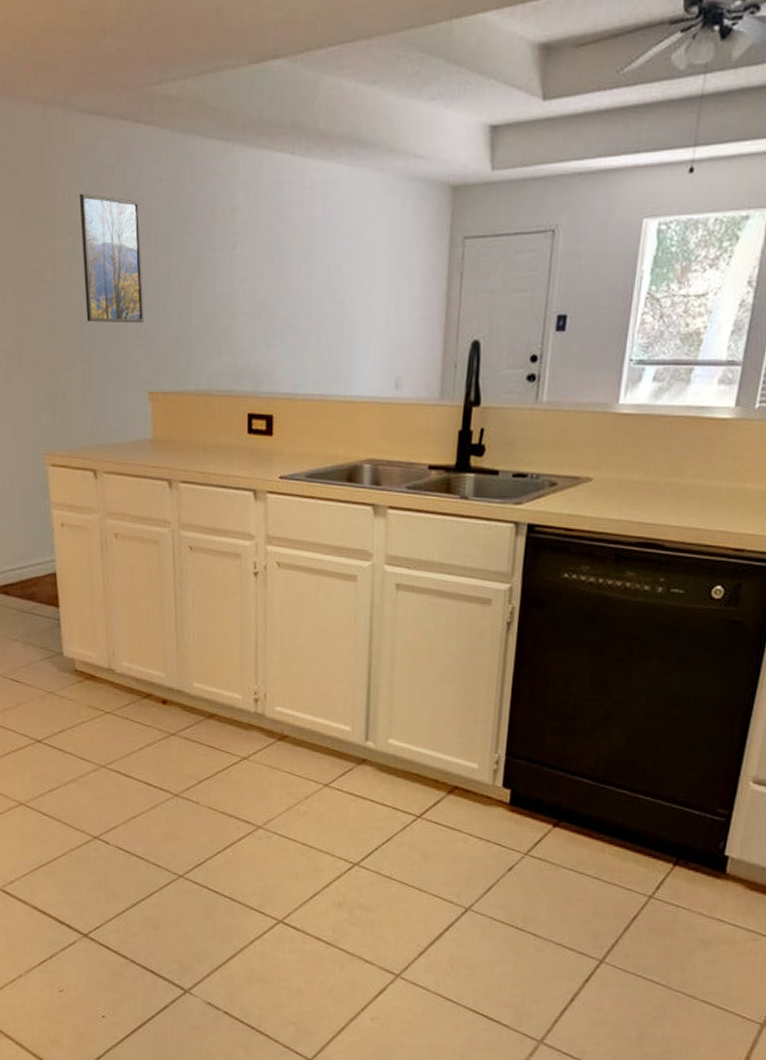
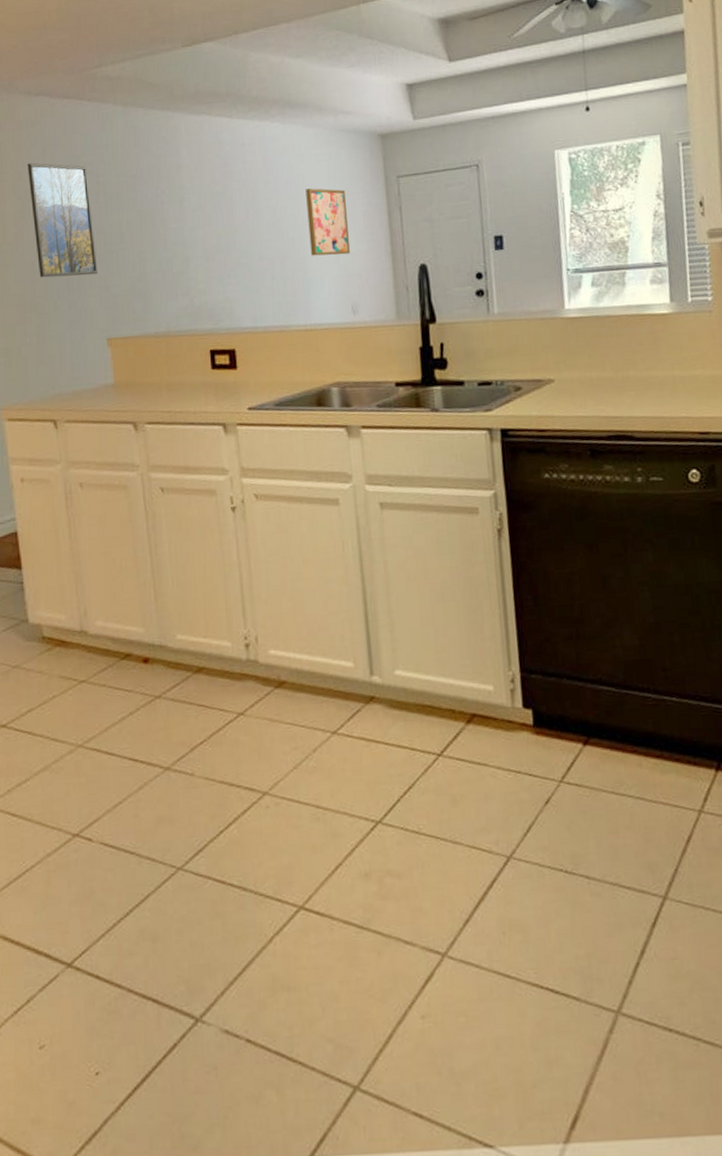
wall art: none [360,244,405,323] -> present [305,188,351,256]

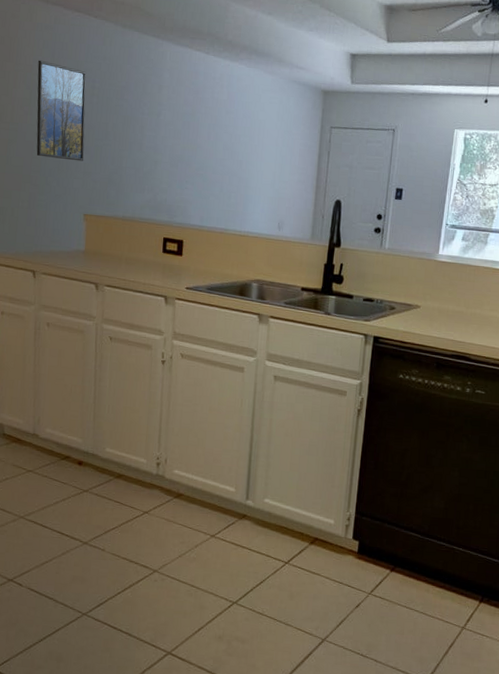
wall art: present [305,188,351,256] -> none [253,123,288,182]

